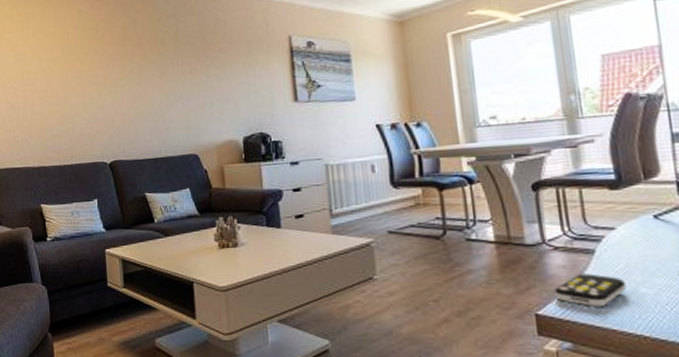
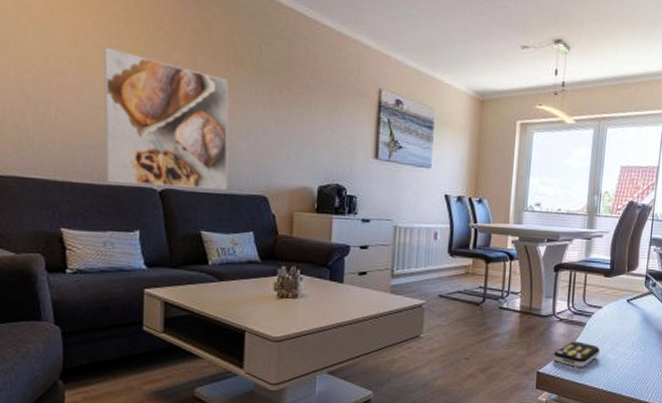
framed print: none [59,56,163,163] -> present [103,47,229,190]

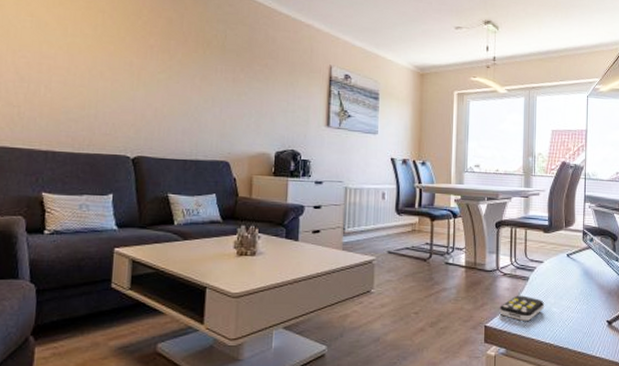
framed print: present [103,47,229,190] -> none [85,35,197,156]

